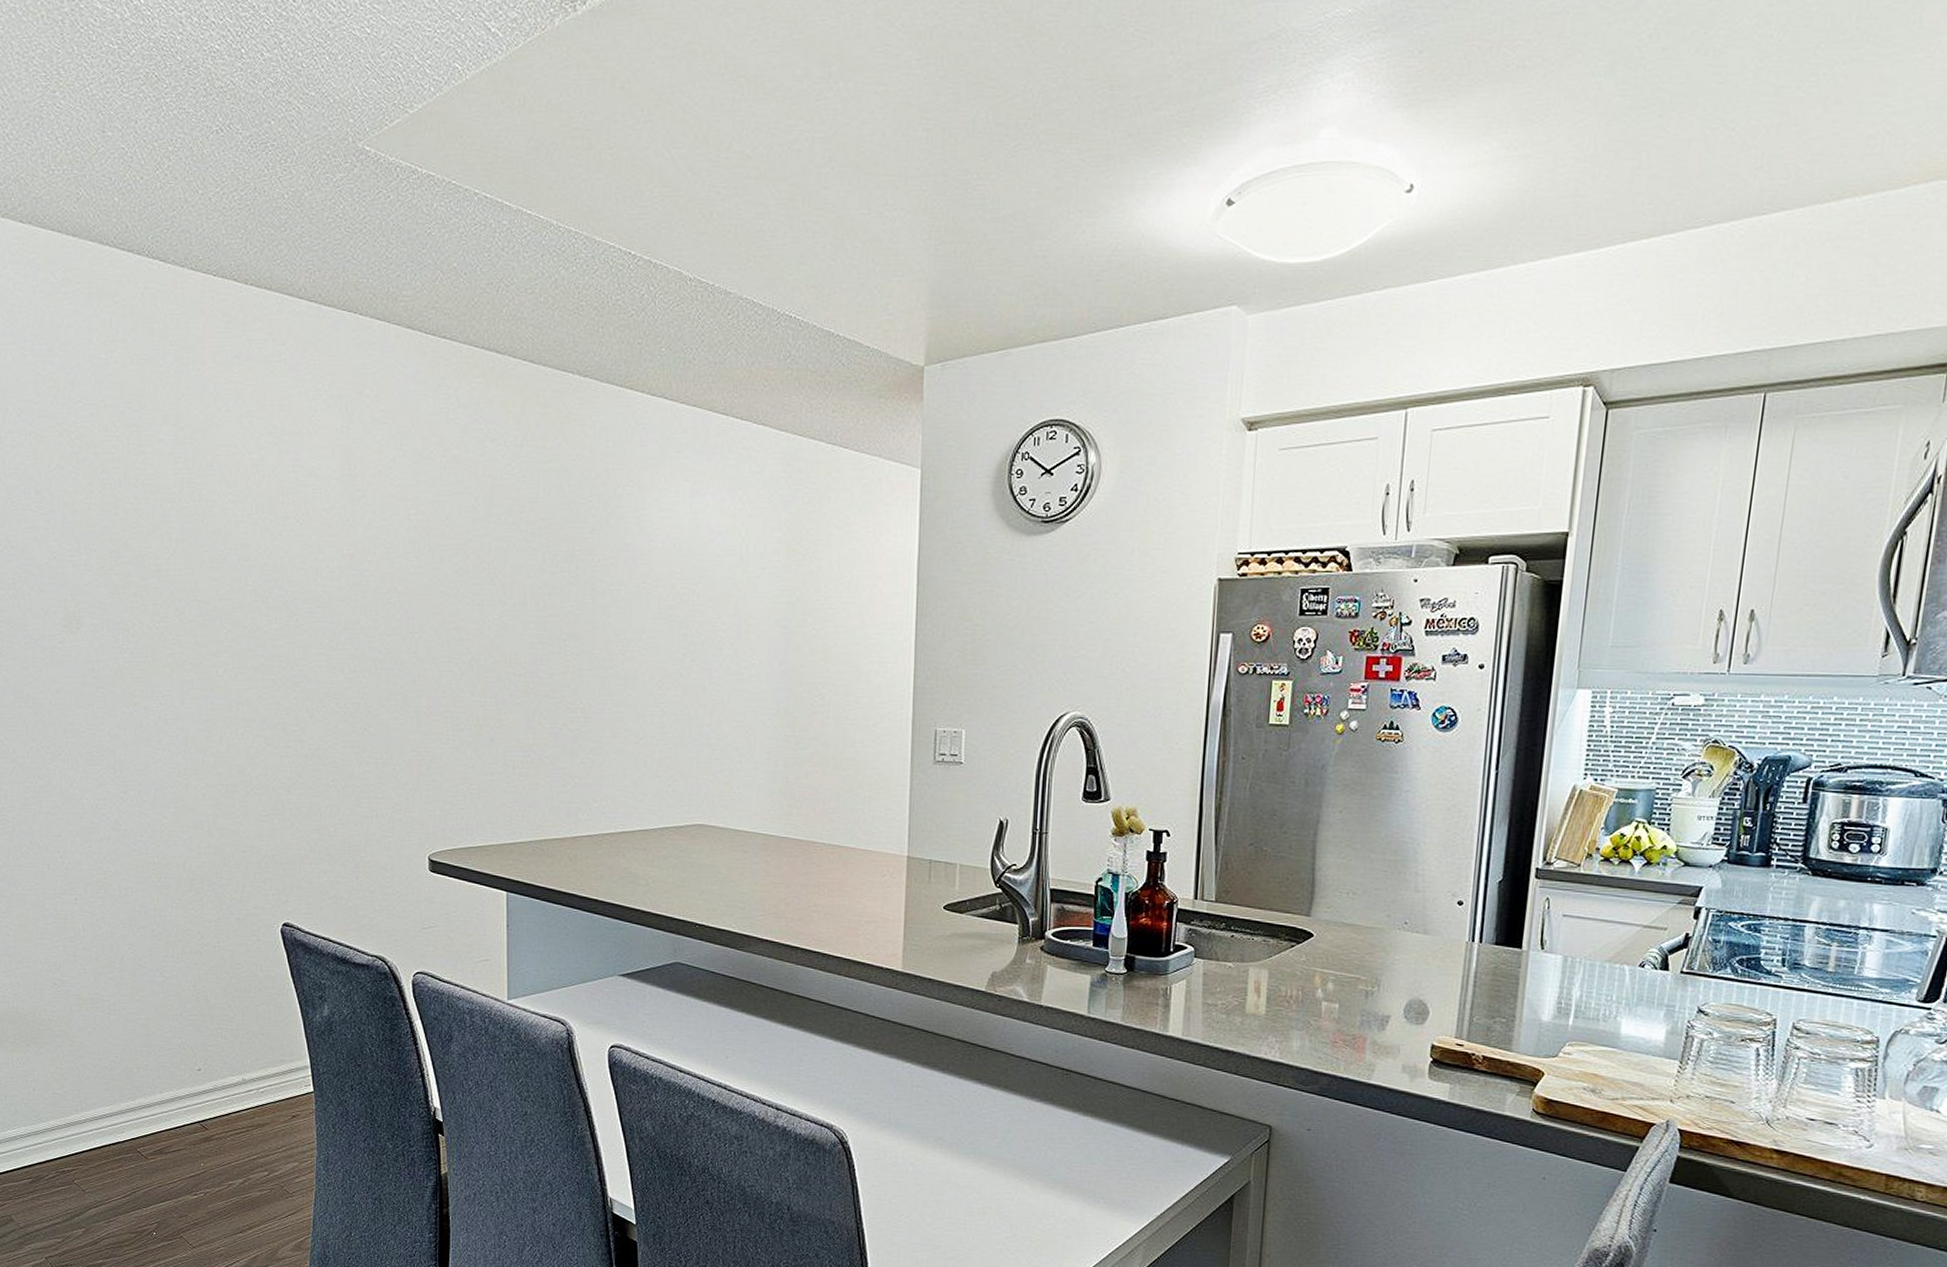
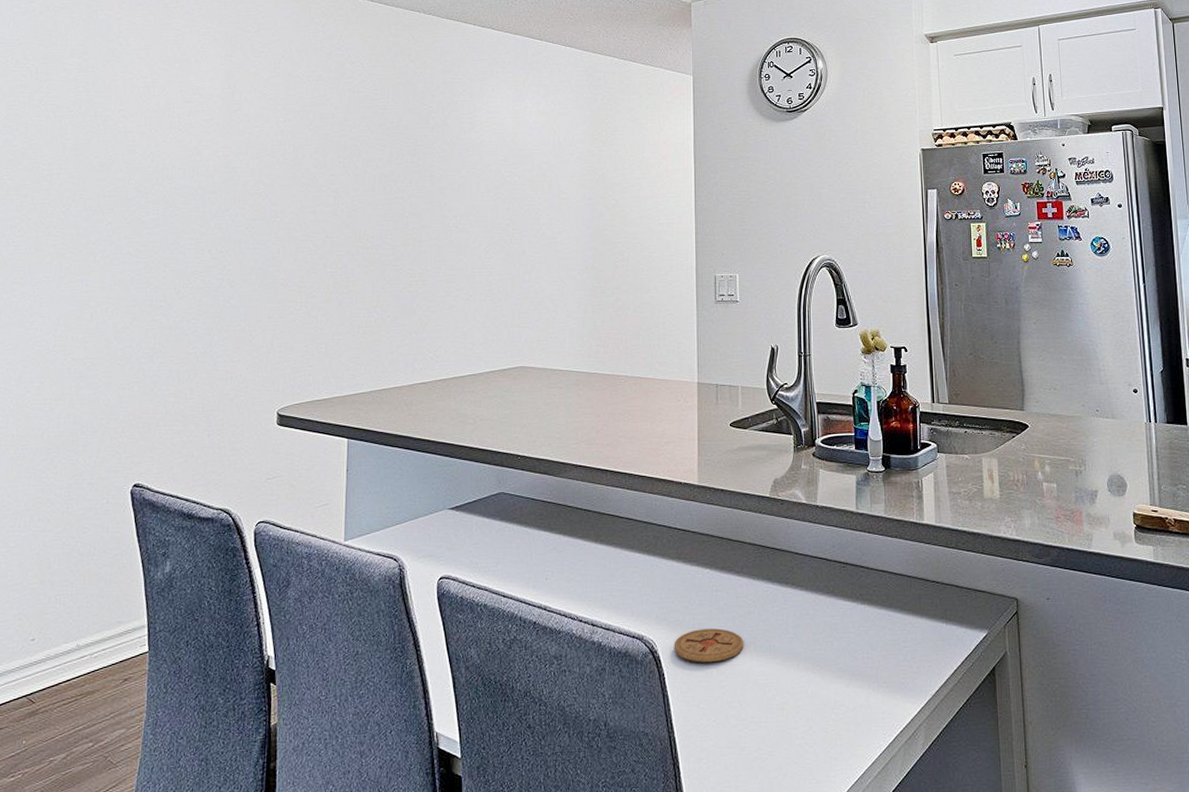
coaster: none [866,1124,945,1159] -> present [674,628,744,662]

